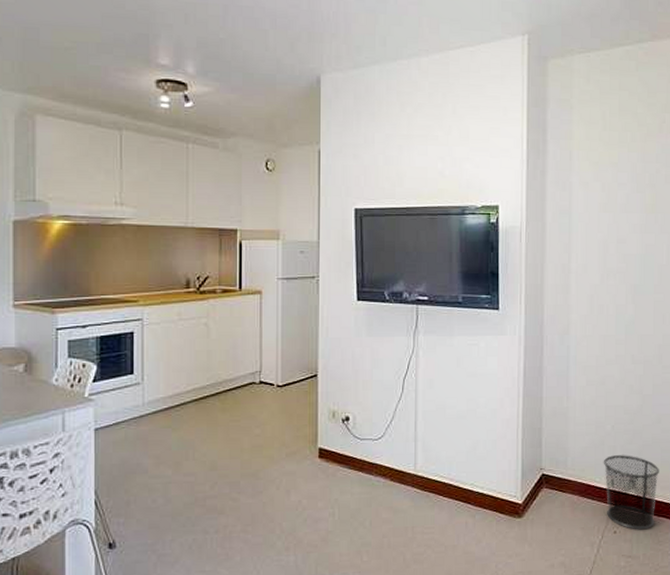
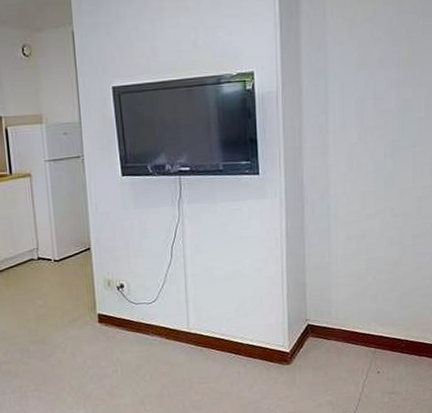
waste bin: present [603,455,659,530] -> none [365,302,420,369]

